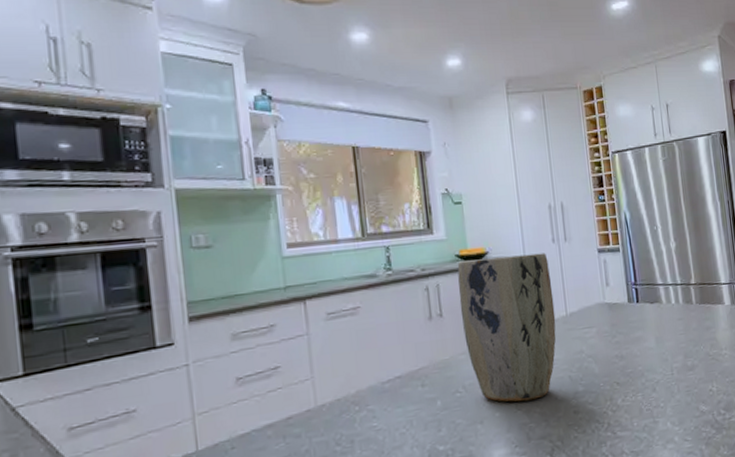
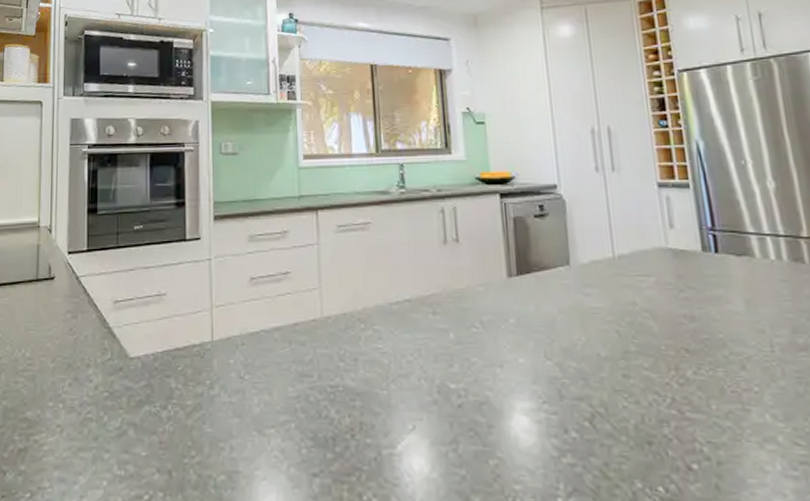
plant pot: present [457,253,556,402] -> none [477,182,600,351]

